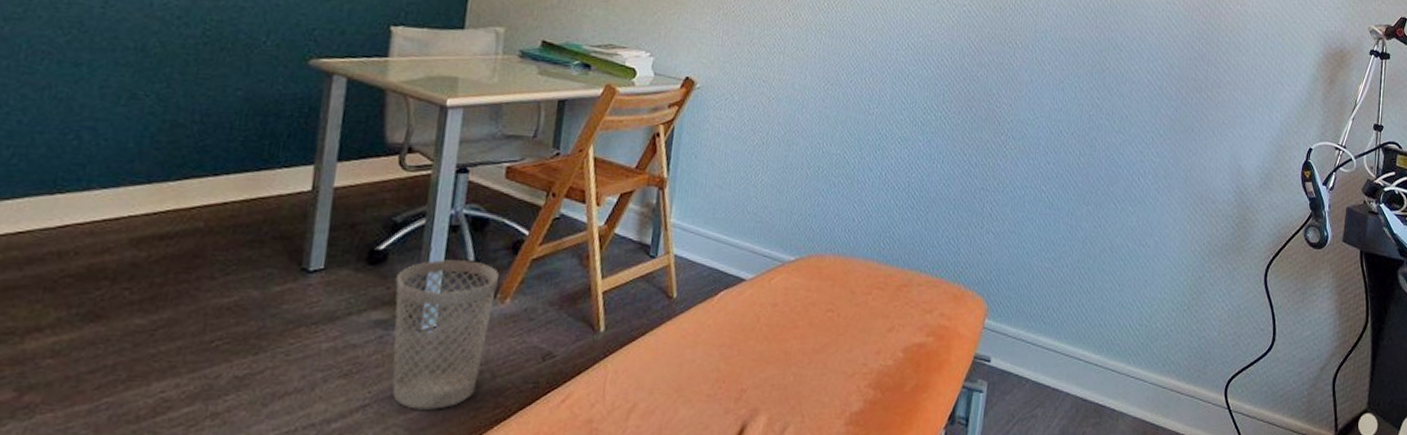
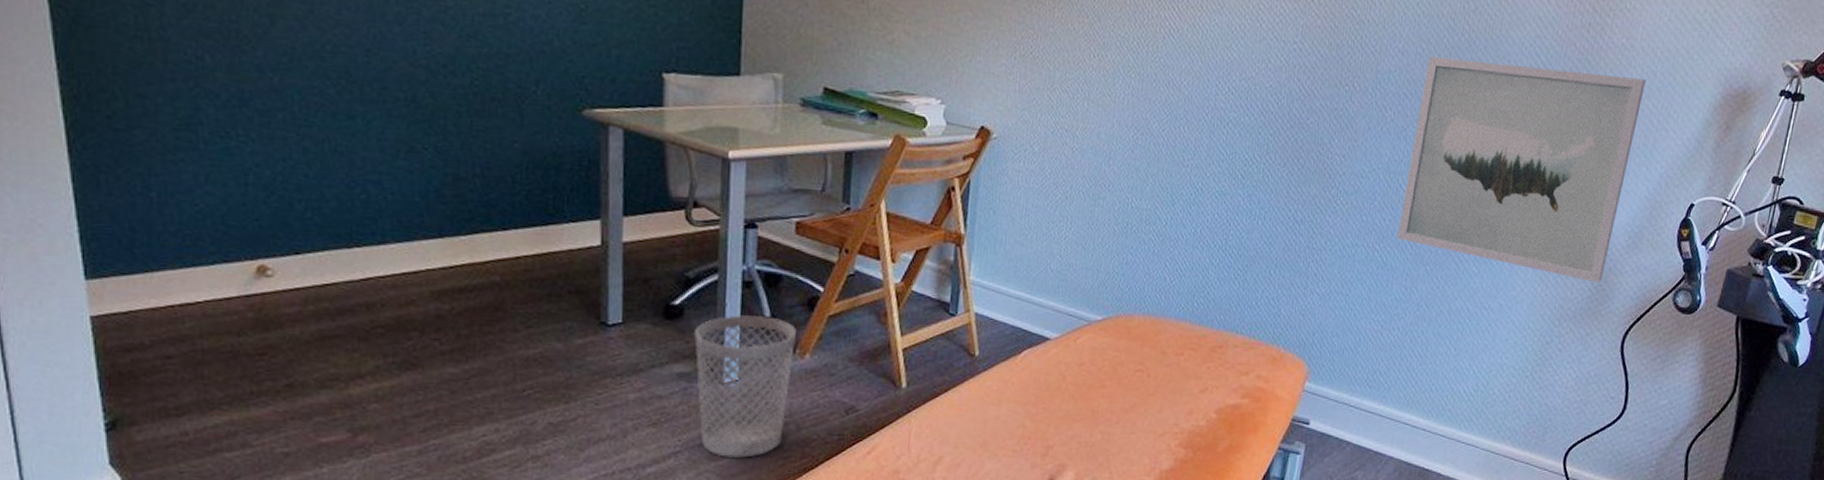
wall art: none [1060,18,1260,221] -> present [1396,56,1646,283]

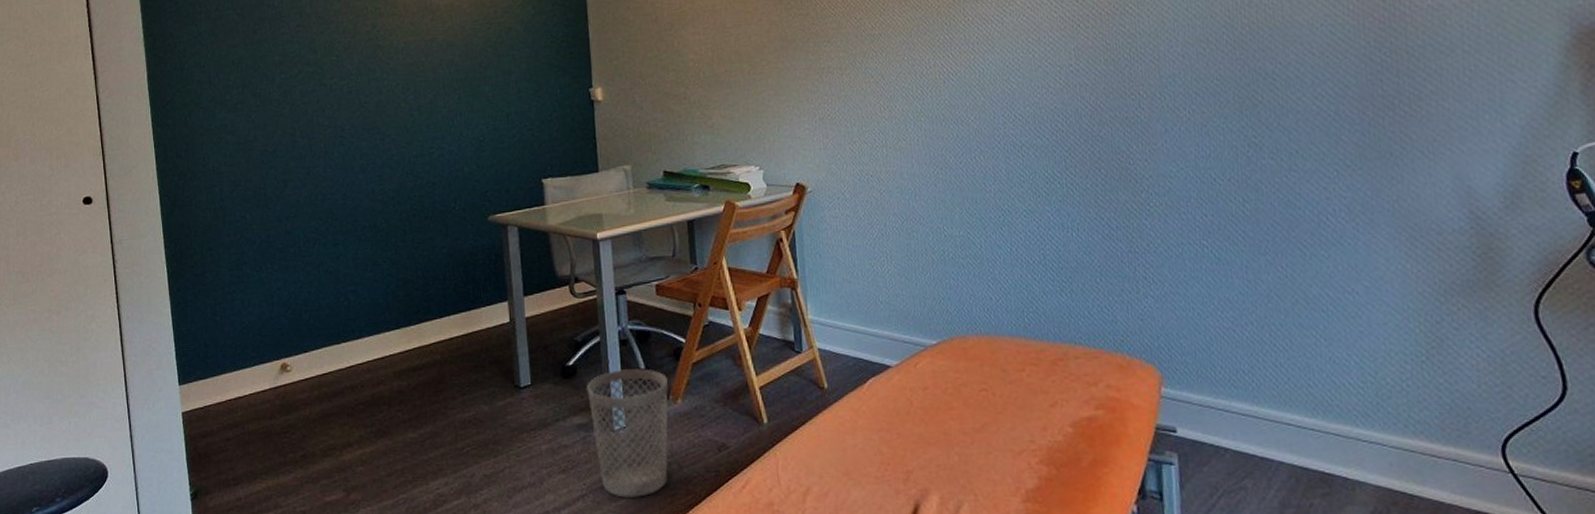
wall art: present [1396,56,1646,283] -> none [1211,35,1486,252]

